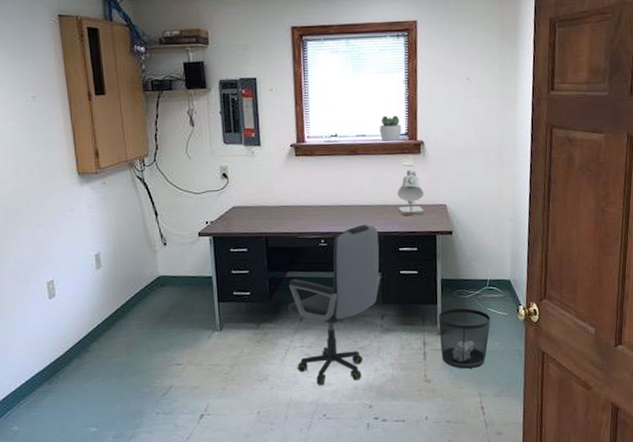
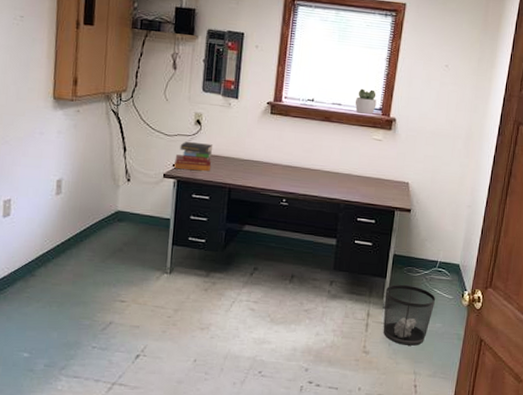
books: none [207,196,245,226] -> present [174,141,213,172]
office chair: present [288,224,381,385] -> none [240,189,340,342]
desk lamp: present [397,169,424,217] -> none [362,143,390,190]

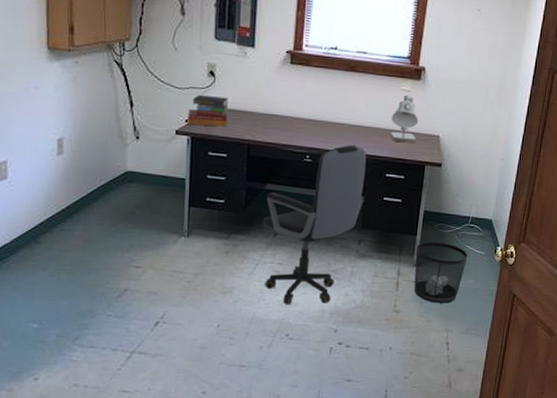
office chair: none [240,189,340,342] -> present [263,144,367,304]
succulent plant: present [355,88,377,115] -> none [381,35,405,64]
desk lamp: none [362,143,390,190] -> present [391,94,419,144]

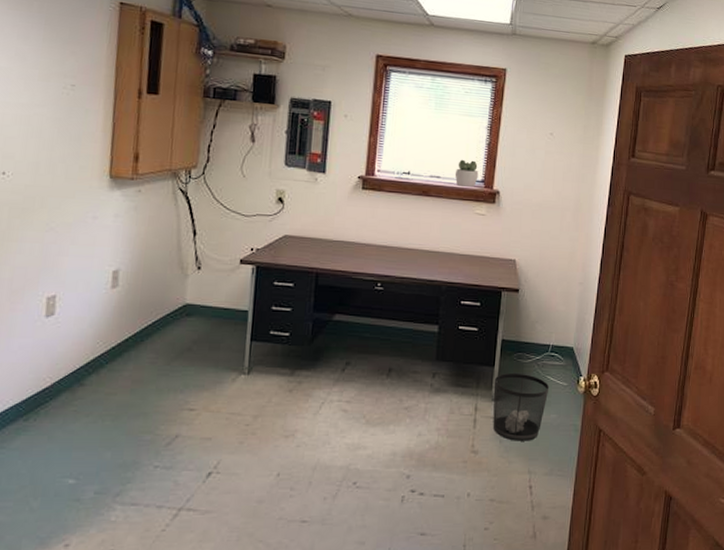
books: present [187,94,229,128] -> none [253,221,298,256]
office chair: present [263,144,367,304] -> none [330,271,441,447]
succulent plant: none [381,35,405,64] -> present [454,159,479,188]
desk lamp: present [391,94,419,144] -> none [465,218,494,269]

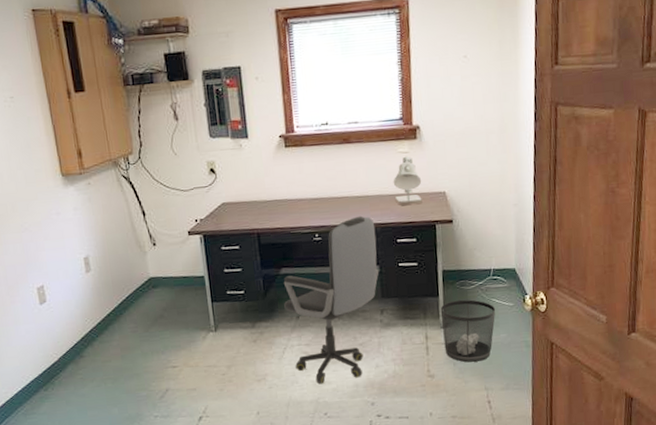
office chair: none [330,271,441,447] -> present [283,215,379,383]
succulent plant: present [454,159,479,188] -> none [372,99,396,129]
desk lamp: none [465,218,494,269] -> present [393,156,422,206]

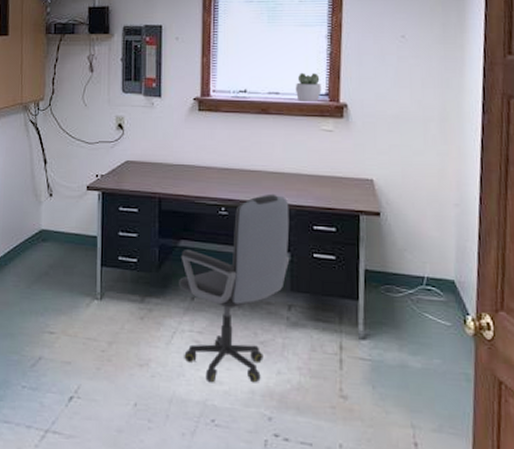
succulent plant: none [372,99,396,129] -> present [295,73,322,103]
desk lamp: present [393,156,422,206] -> none [313,135,346,190]
waste bin: present [440,299,496,362] -> none [359,308,429,389]

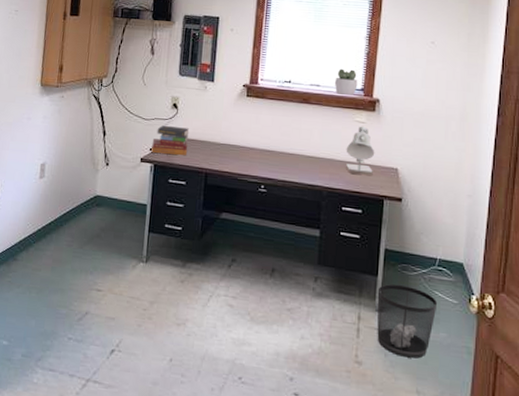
books: none [98,148,138,181] -> present [151,125,190,156]
office chair: present [179,193,290,383] -> none [218,175,322,346]
desk lamp: none [313,135,346,190] -> present [346,126,375,176]
waste bin: none [359,308,429,389] -> present [377,284,438,358]

